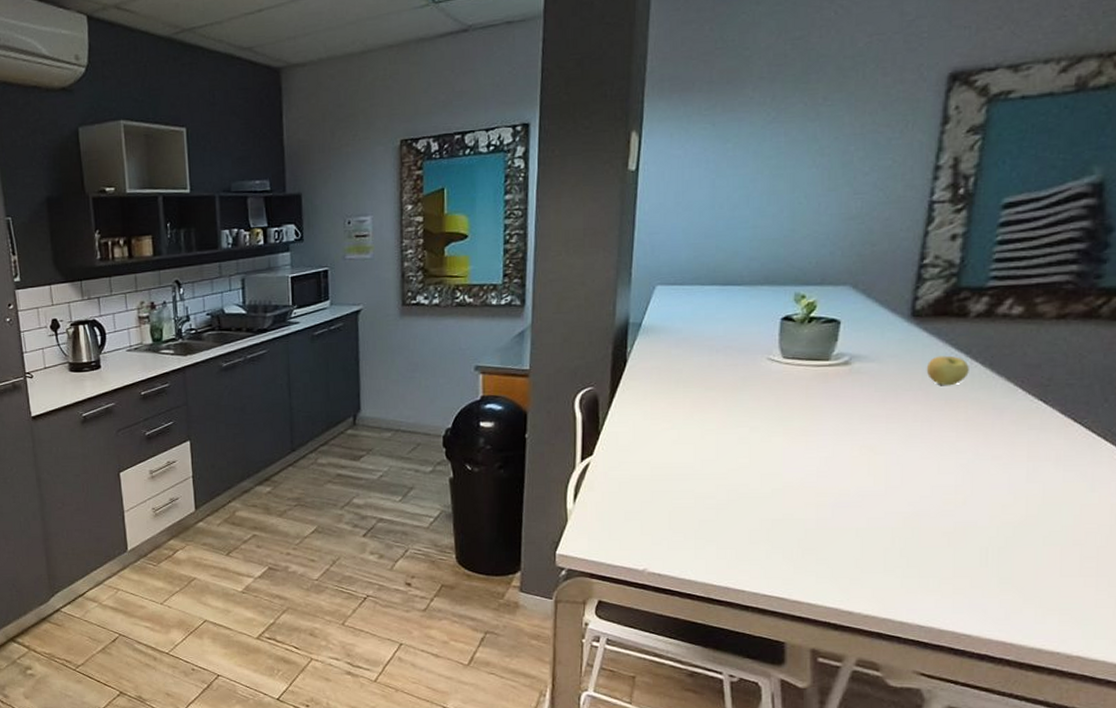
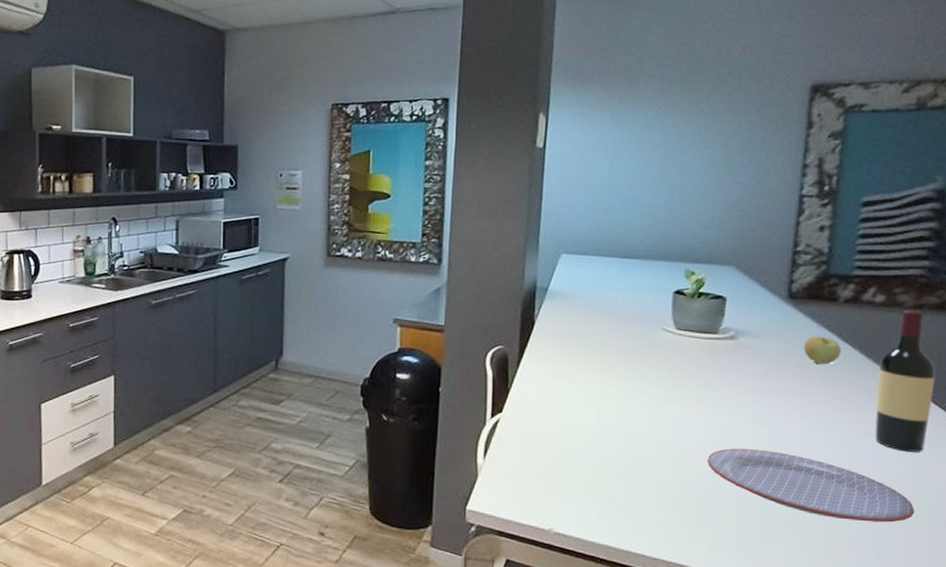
plate: none [813,478,1043,547] -> present [707,448,915,523]
wine bottle: none [1003,321,1078,473] -> present [875,311,936,452]

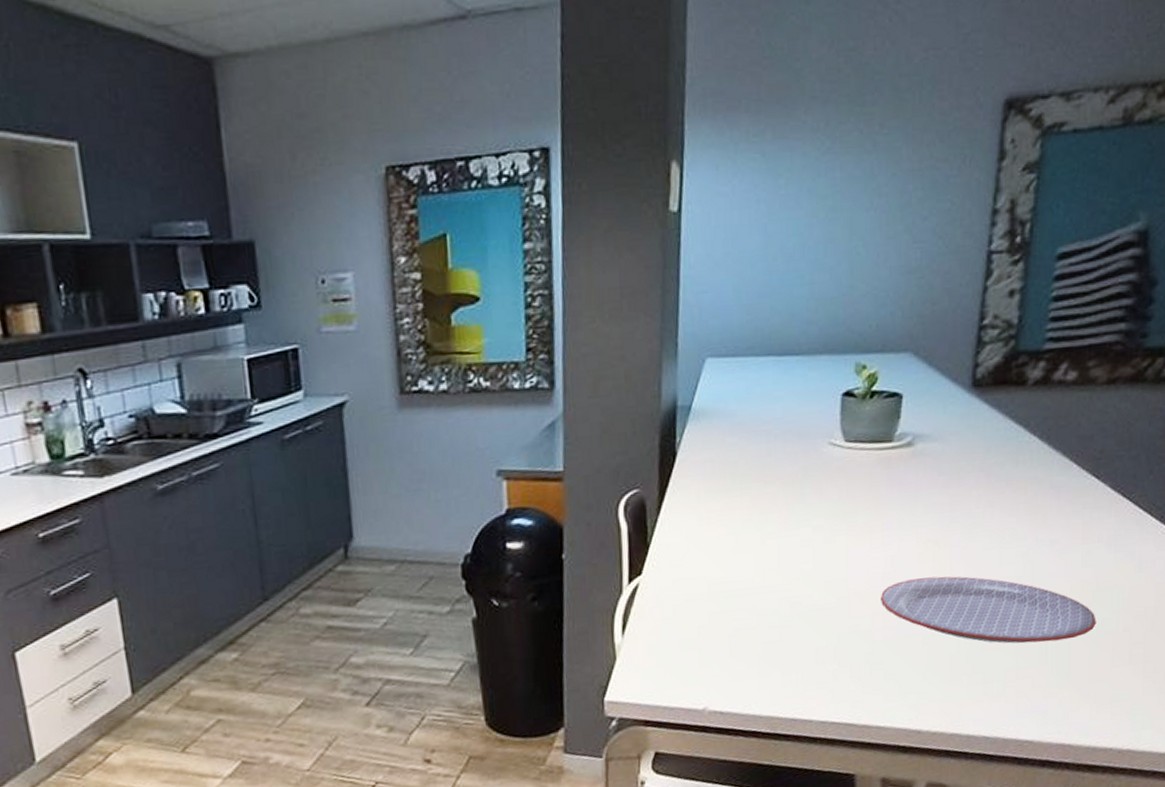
apple: present [803,336,841,365] -> none [987,430,1028,465]
wine bottle: present [875,311,936,452] -> none [1060,386,1126,556]

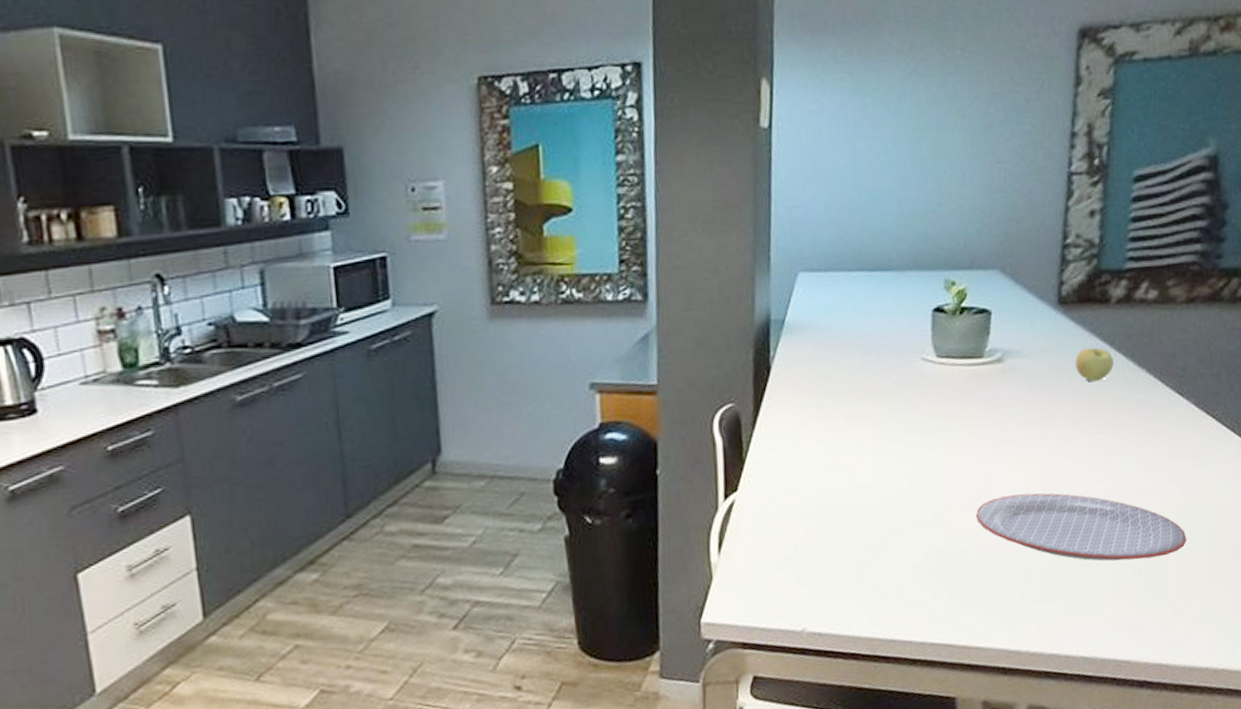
apple: none [987,430,1028,465] -> present [1075,347,1114,382]

